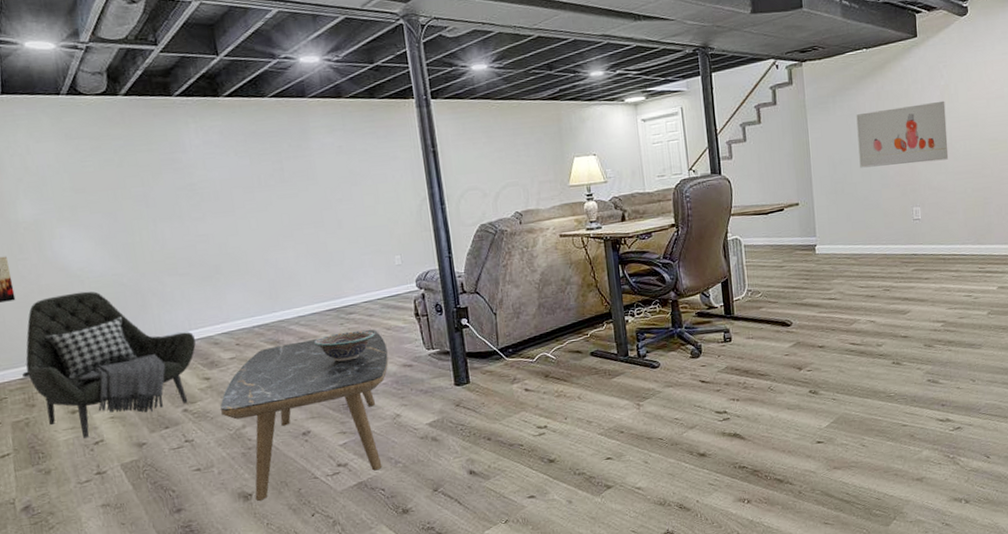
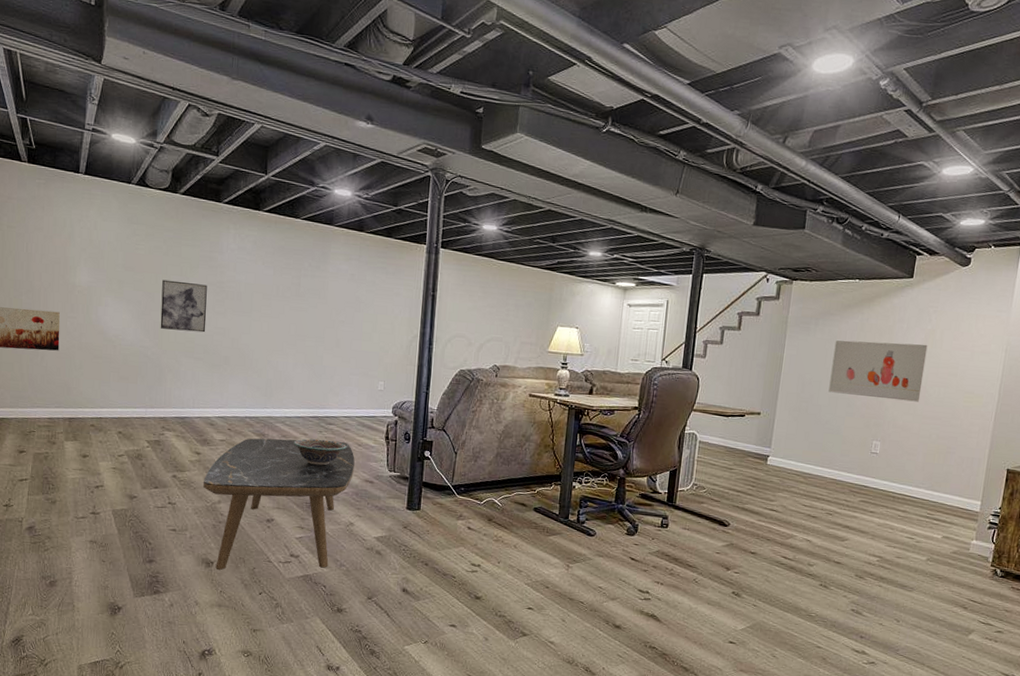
armchair: present [22,291,196,438] -> none [51,354,195,481]
wall art: none [122,190,186,250] -> present [160,279,207,333]

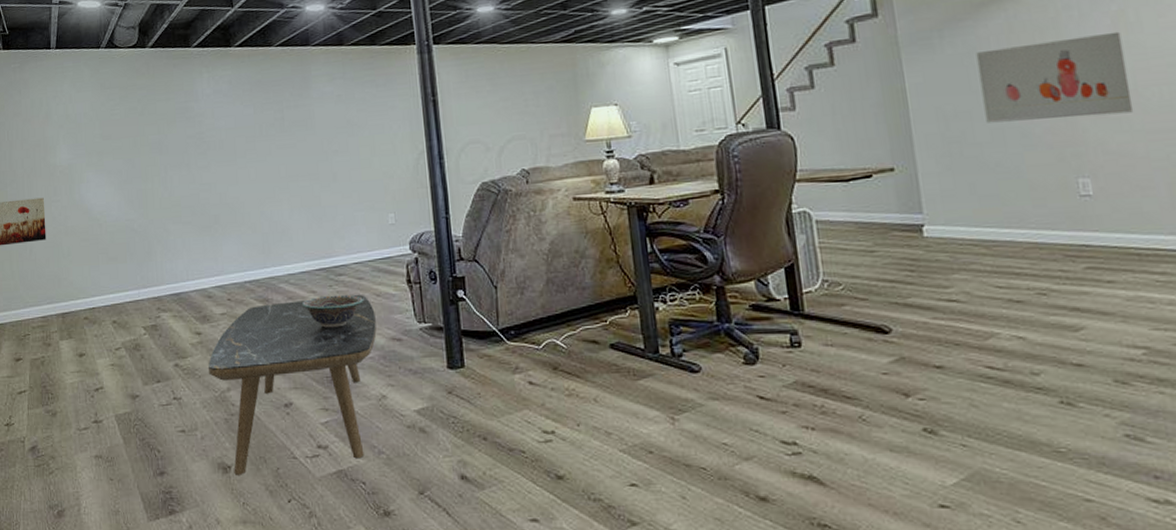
wall art: present [160,279,207,333] -> none [141,139,191,196]

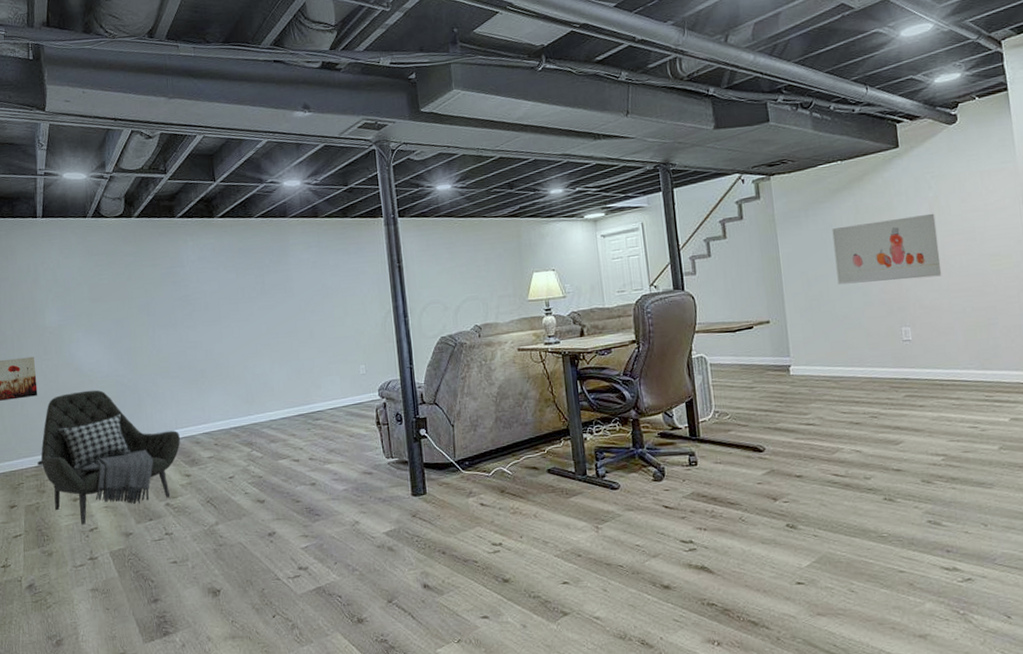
armchair: none [44,235,191,383] -> present [37,390,180,525]
coffee table: present [208,295,377,475] -> none [198,436,350,597]
decorative bowl: present [301,294,363,328] -> none [282,436,338,466]

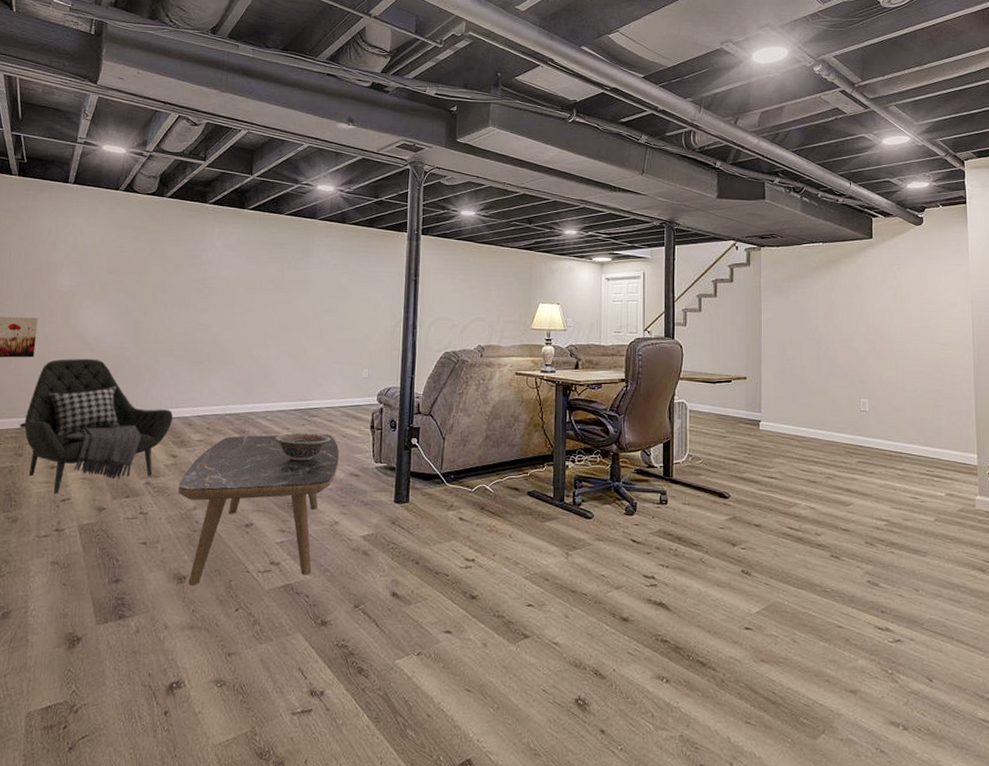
coffee table: none [198,436,350,597] -> present [178,435,339,585]
decorative bowl: none [282,436,338,466] -> present [274,432,331,461]
wall art: present [832,213,942,285] -> none [809,300,899,357]

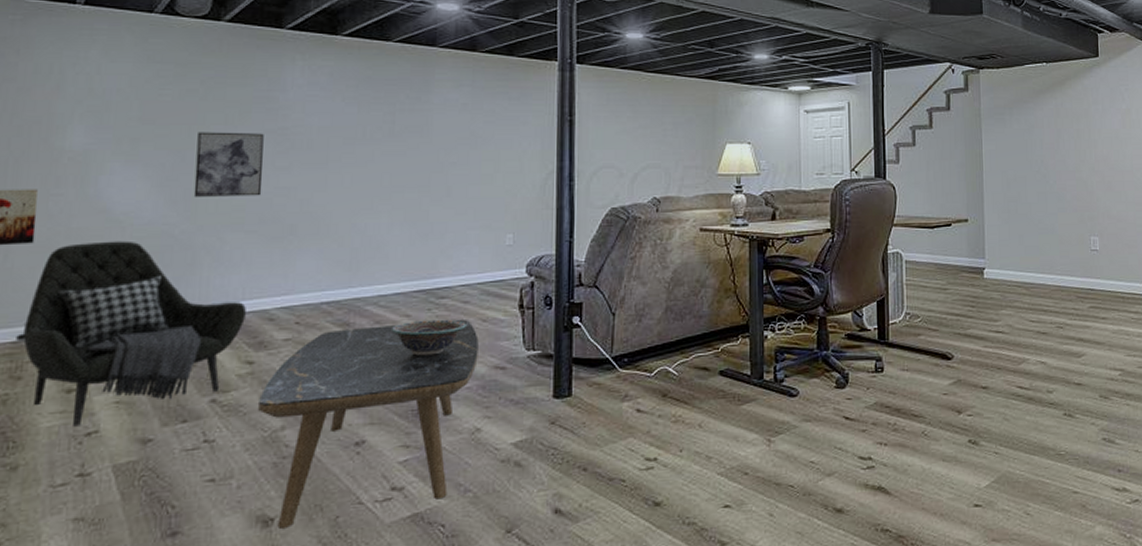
wall art: none [140,280,190,330] -> present [193,132,264,197]

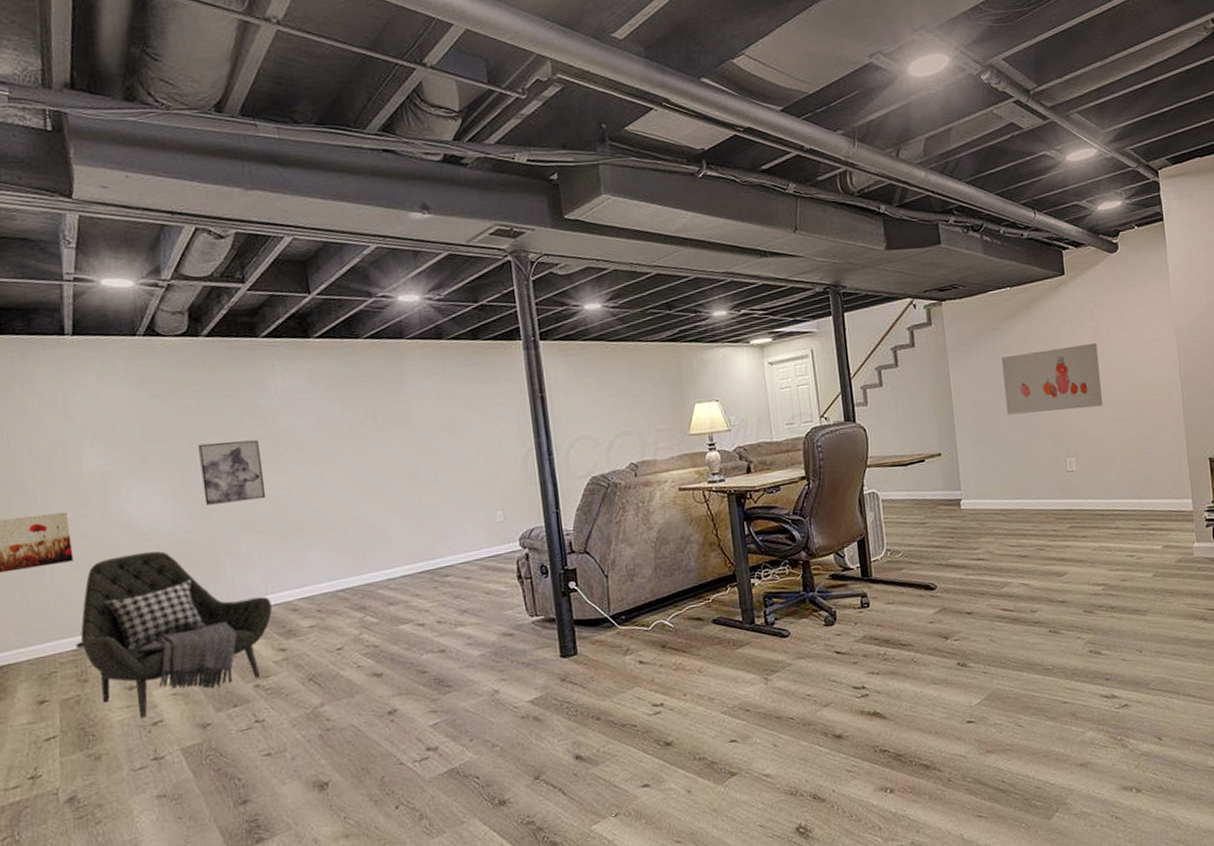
coffee table: present [258,320,479,528] -> none [297,594,487,791]
decorative bowl: present [390,319,466,356] -> none [403,595,472,631]
wall art: none [1033,125,1129,189] -> present [1001,342,1104,415]

